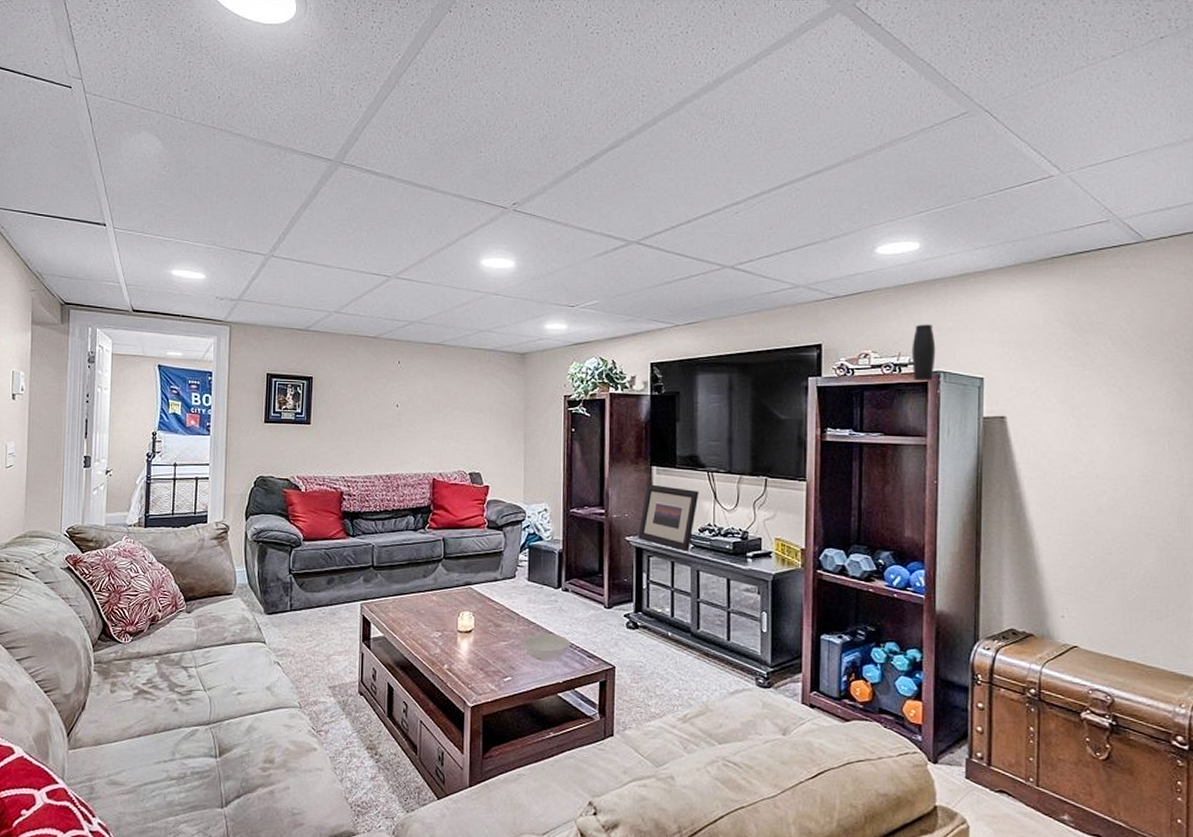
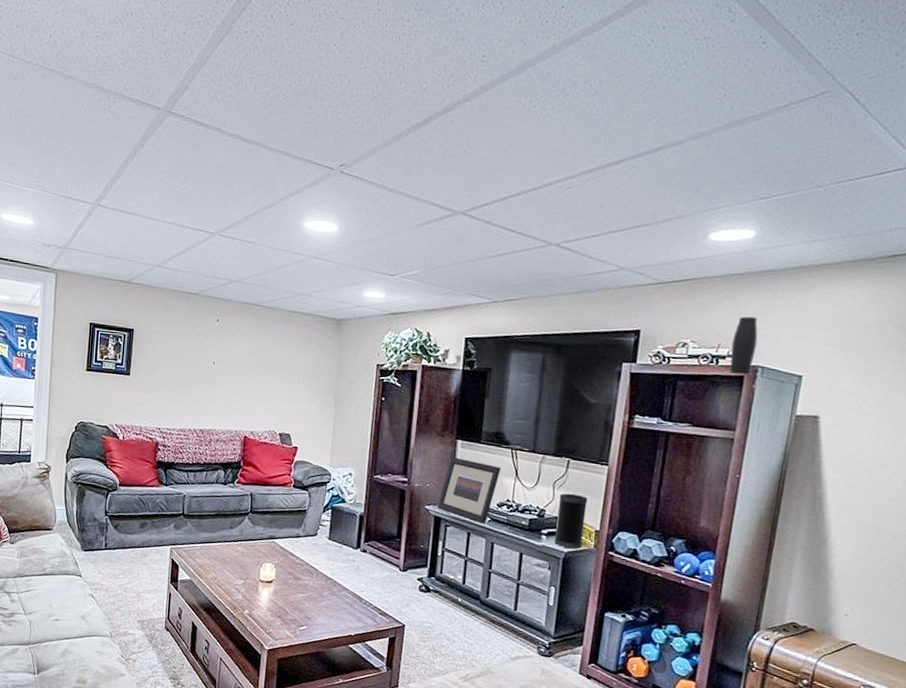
bowl: present [523,633,571,662] -> none [320,589,365,616]
speaker: none [761,512,790,571] -> present [554,493,588,550]

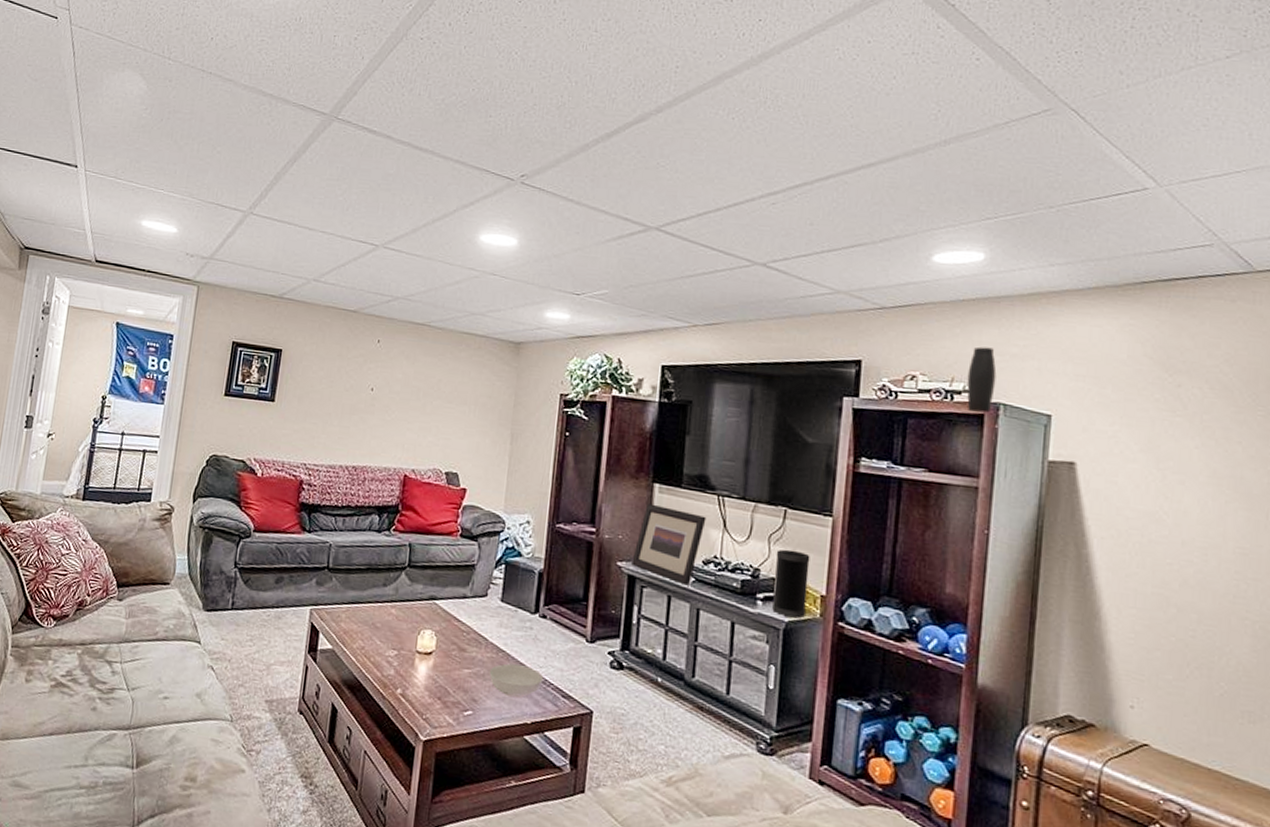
bowl: none [320,589,365,616] -> present [489,663,544,699]

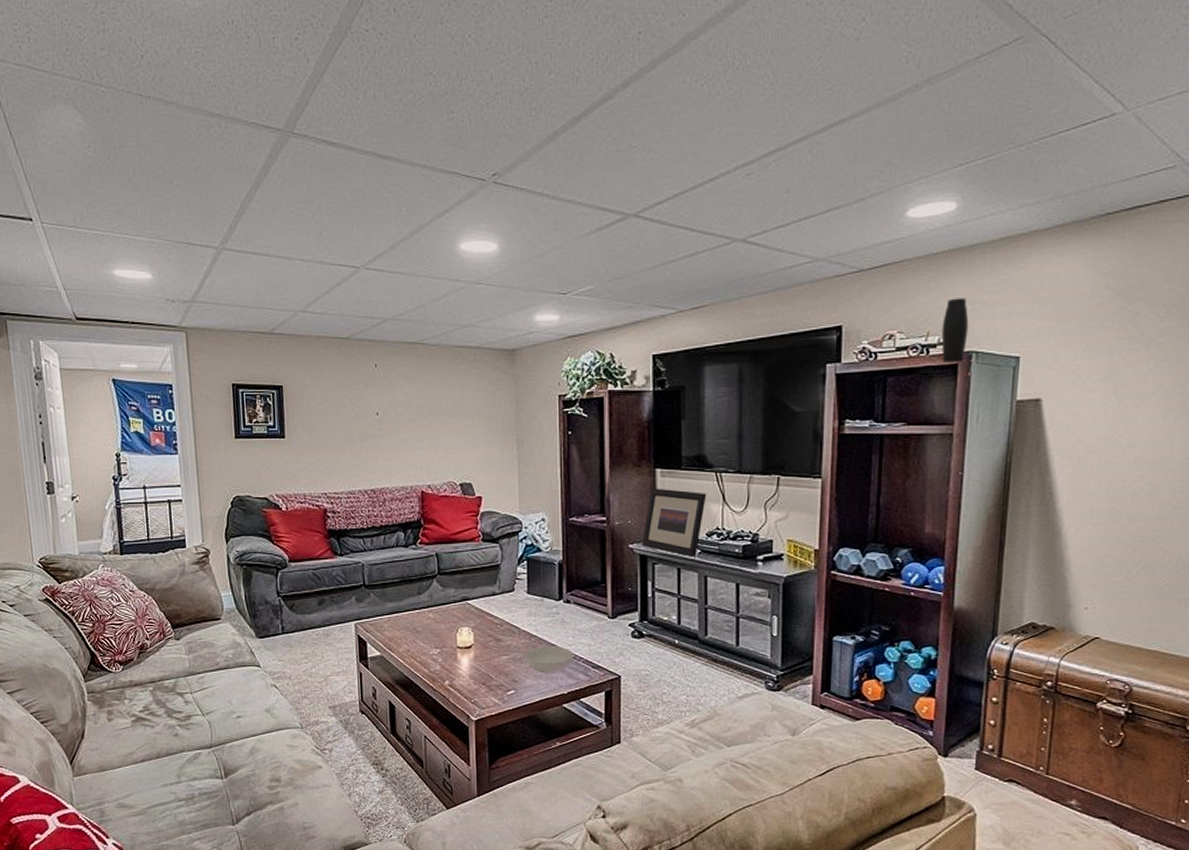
speaker: present [772,549,810,619] -> none [772,513,803,573]

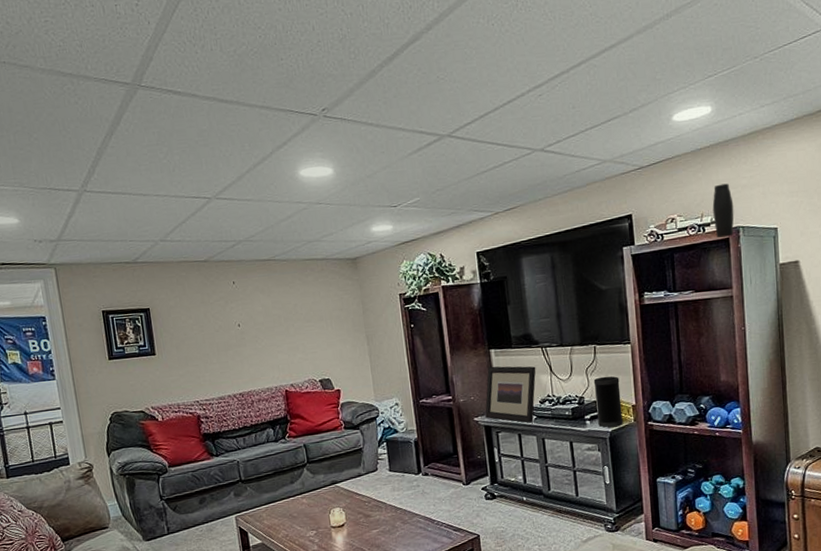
bowl: present [525,646,574,674] -> none [393,515,437,542]
speaker: none [772,513,803,573] -> present [593,376,623,428]

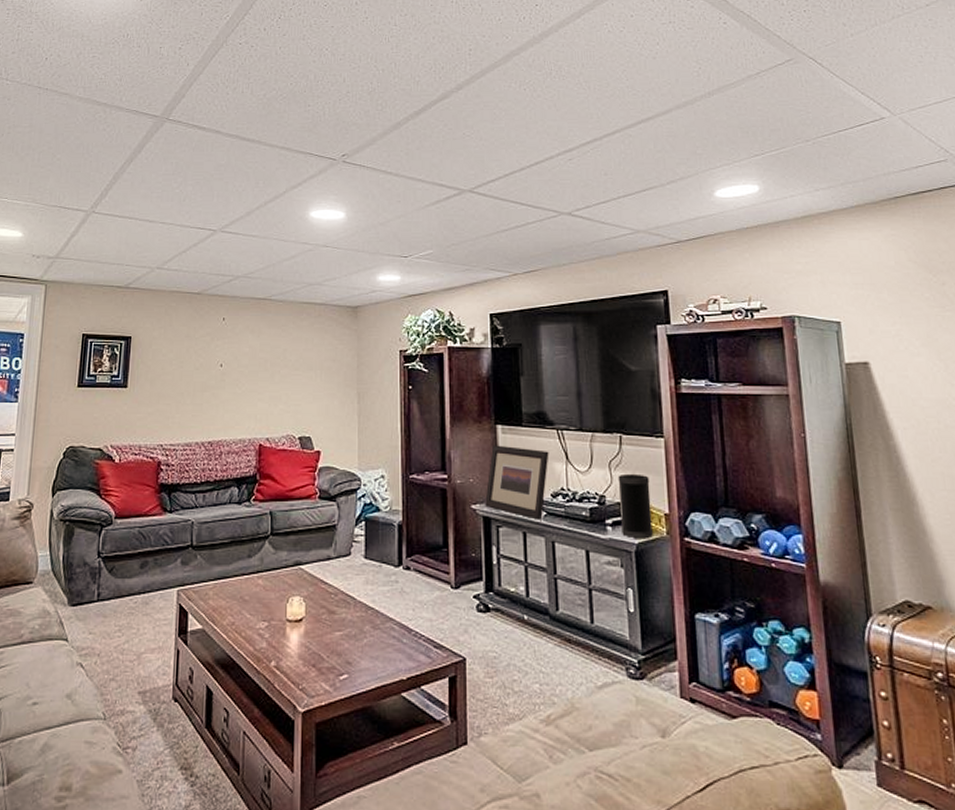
vase: present [712,183,734,238] -> none [761,267,788,326]

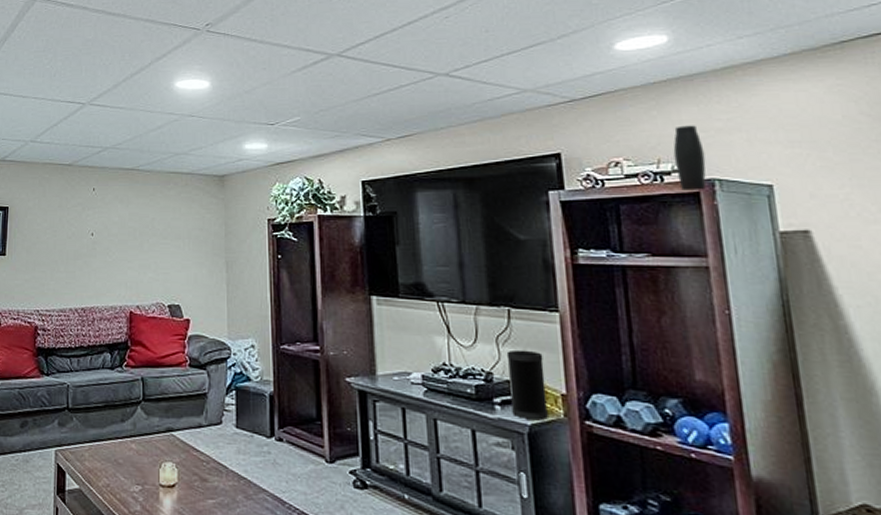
picture frame: present [485,445,549,520] -> none [360,316,429,396]
vase: none [761,267,788,326] -> present [673,125,706,190]

